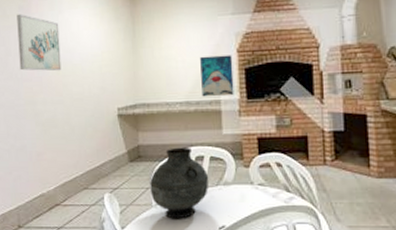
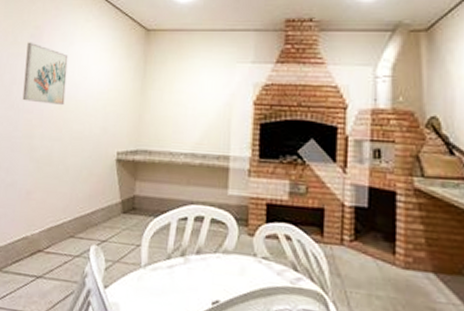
vase: present [150,147,209,219] -> none [141,203,208,286]
wall art: present [200,55,234,97] -> none [210,105,248,153]

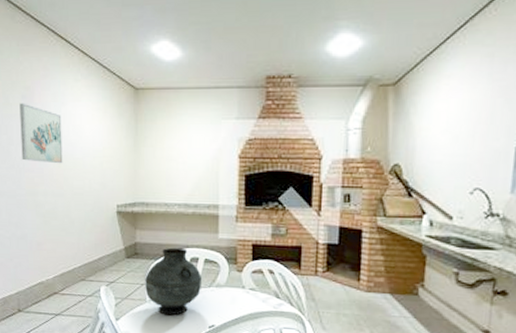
vase: none [141,203,208,286] -> present [145,247,203,316]

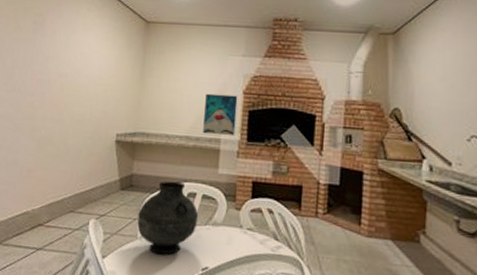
wall art: present [19,103,63,164] -> none [24,28,71,90]
wall art: none [201,160,234,202] -> present [203,93,238,137]

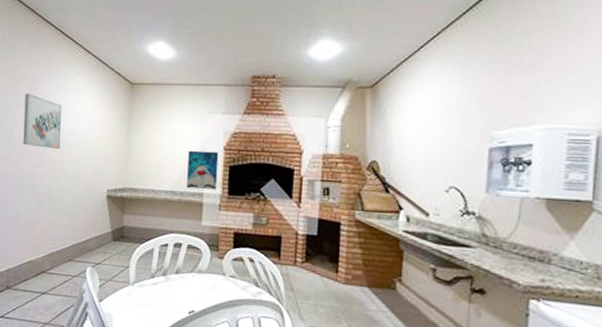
wall art: none [24,28,71,90] -> present [23,93,62,150]
vase: present [137,181,199,255] -> none [129,232,185,300]

